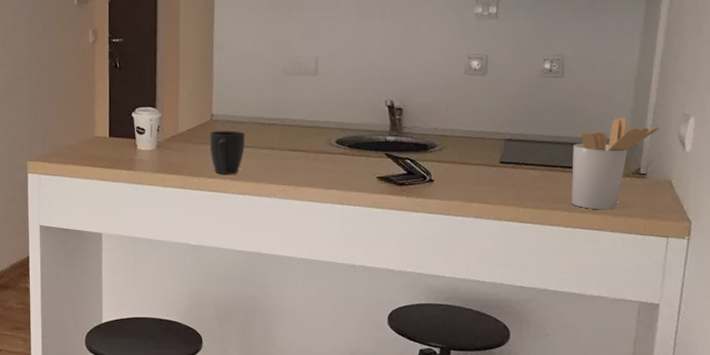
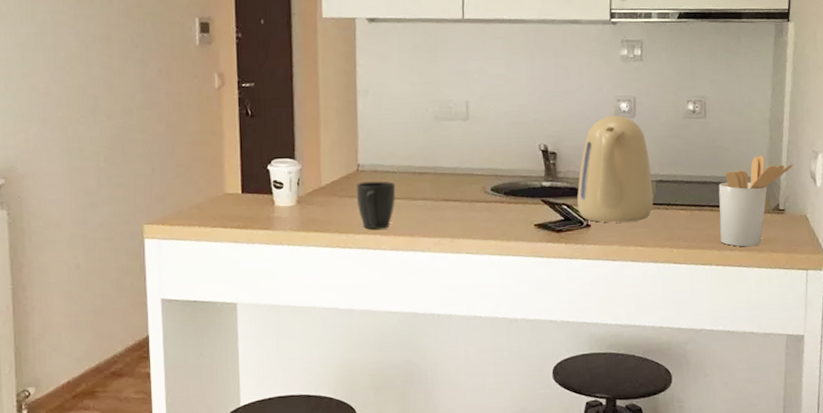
kettle: none [422,72,501,179] -> present [577,115,653,223]

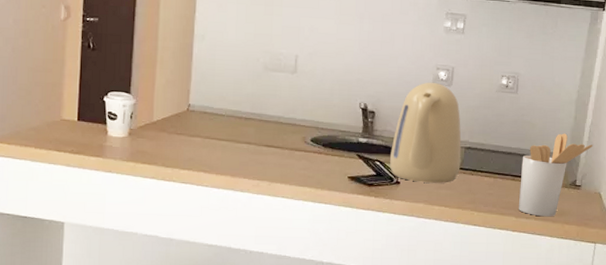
mug: present [356,181,396,230] -> none [184,121,222,167]

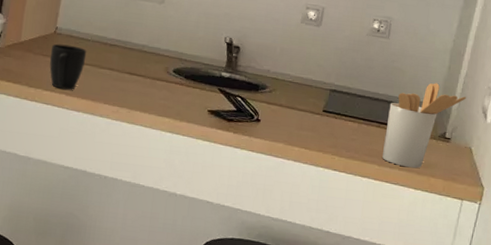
mug: none [184,121,222,167] -> present [49,44,87,90]
kettle: present [390,82,462,183] -> none [251,21,328,125]

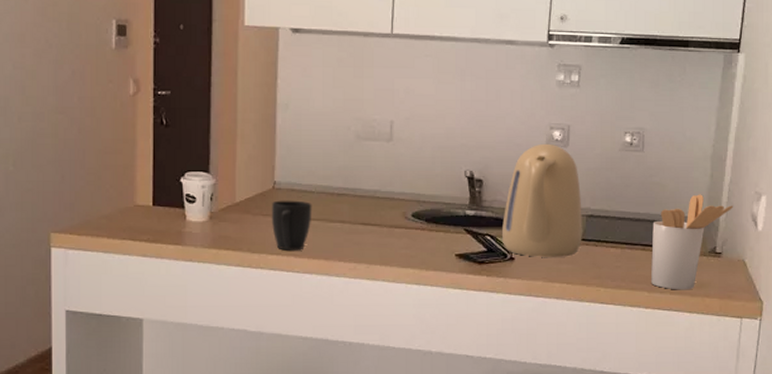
kettle: none [251,21,328,125] -> present [502,143,582,257]

